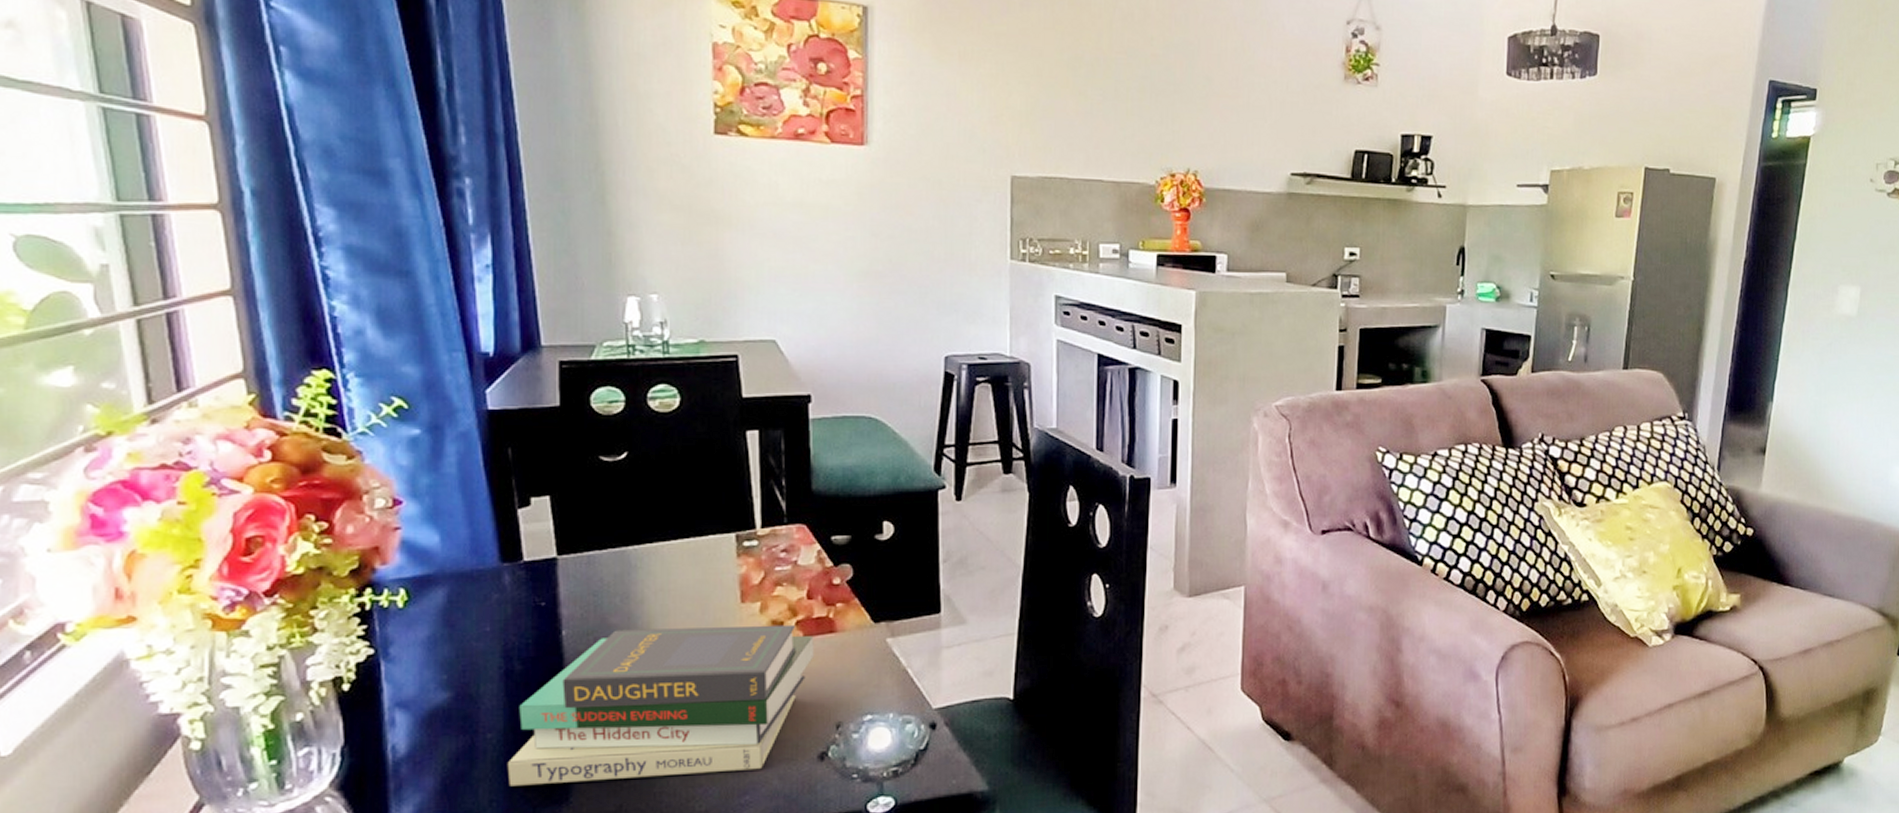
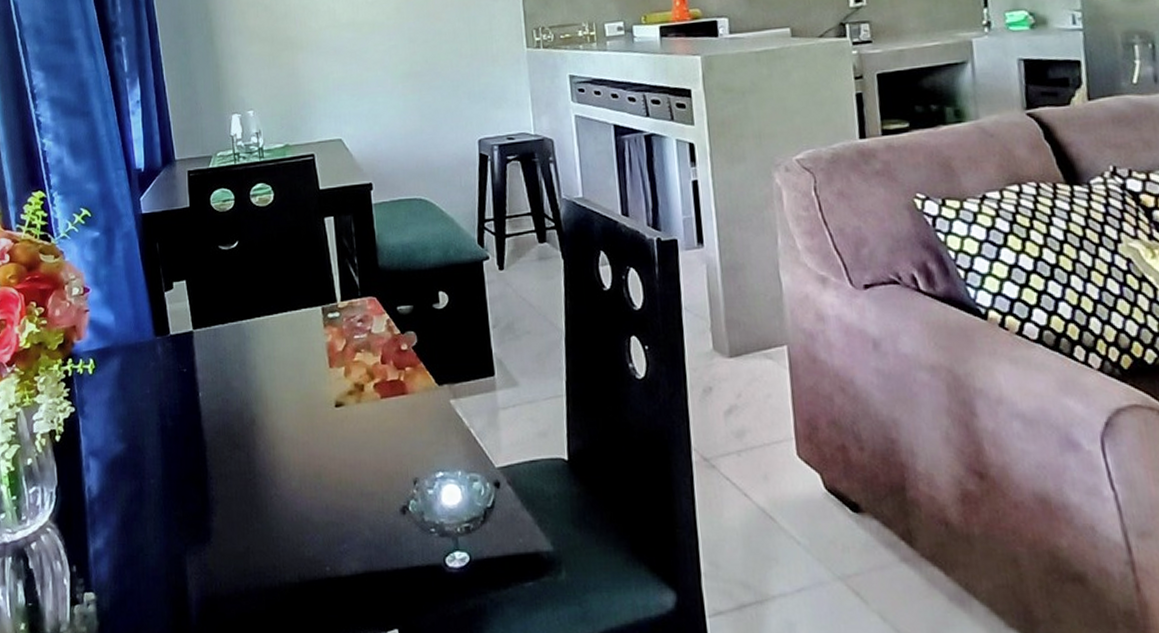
books: present [507,624,814,787] -> none [165,387,390,526]

